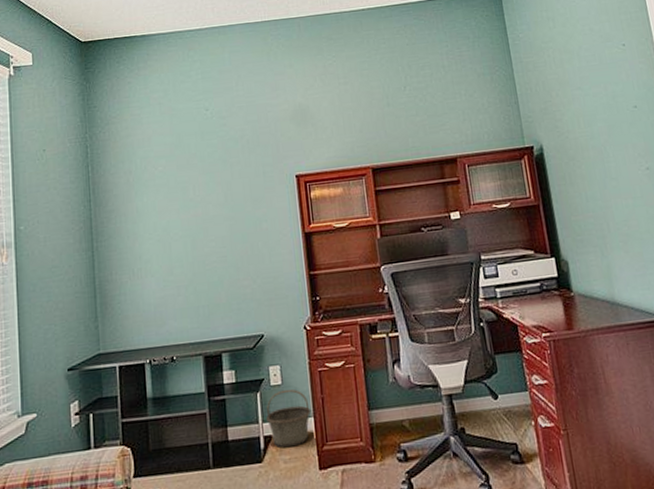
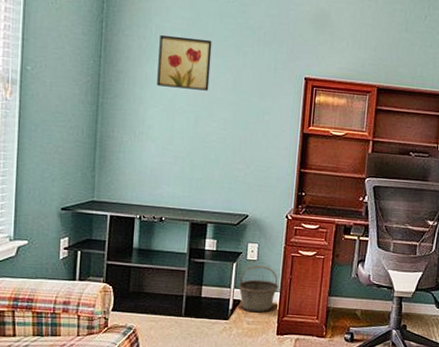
wall art: none [145,159,201,217] -> present [157,34,212,91]

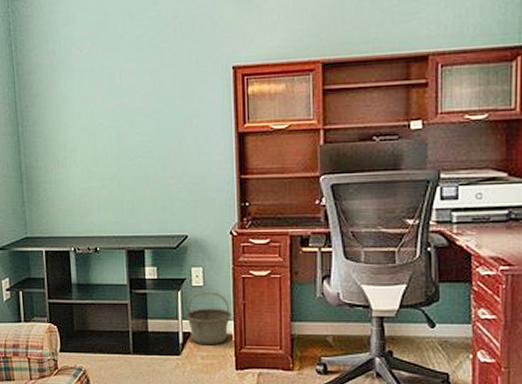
wall art: present [157,34,212,91] -> none [70,42,128,104]

